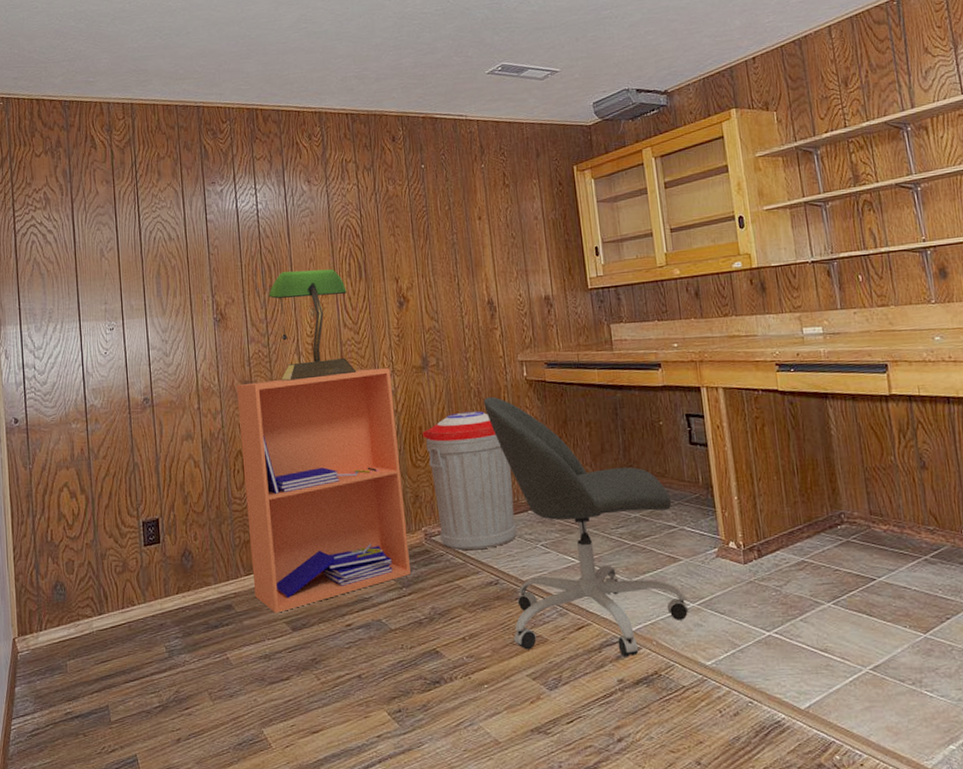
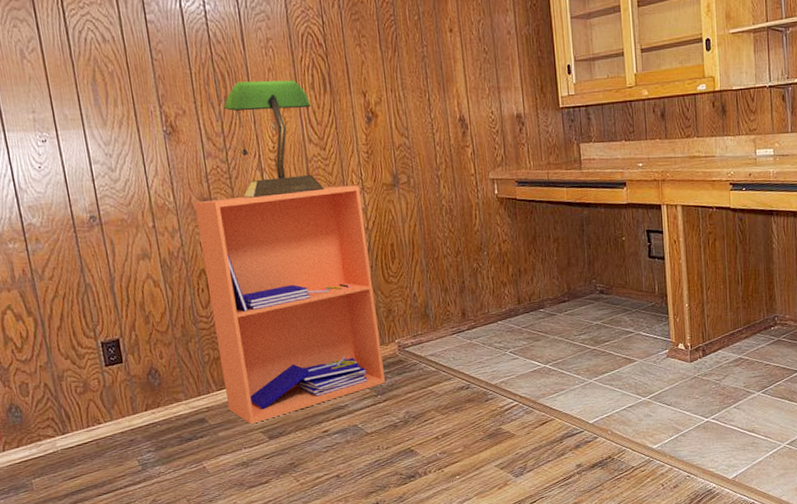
trash can: present [423,411,517,551] -> none [395,228,487,359]
office chair: present [483,396,689,657] -> none [455,214,641,446]

